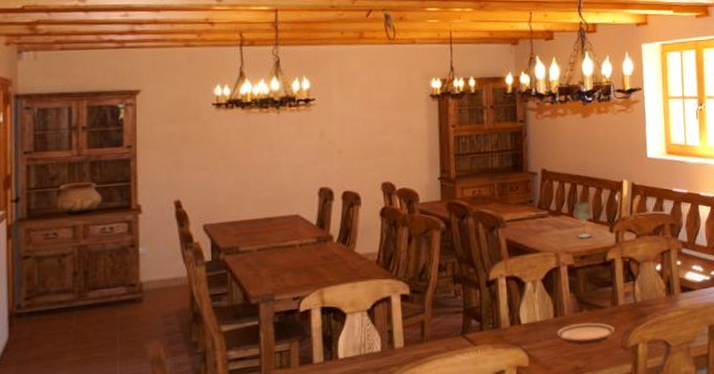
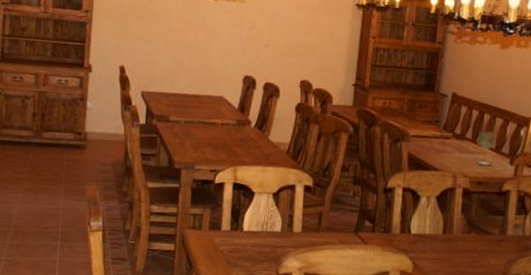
ceramic pot: present [55,182,102,215] -> none [23,36,61,65]
plate: present [557,322,615,344] -> none [443,243,499,265]

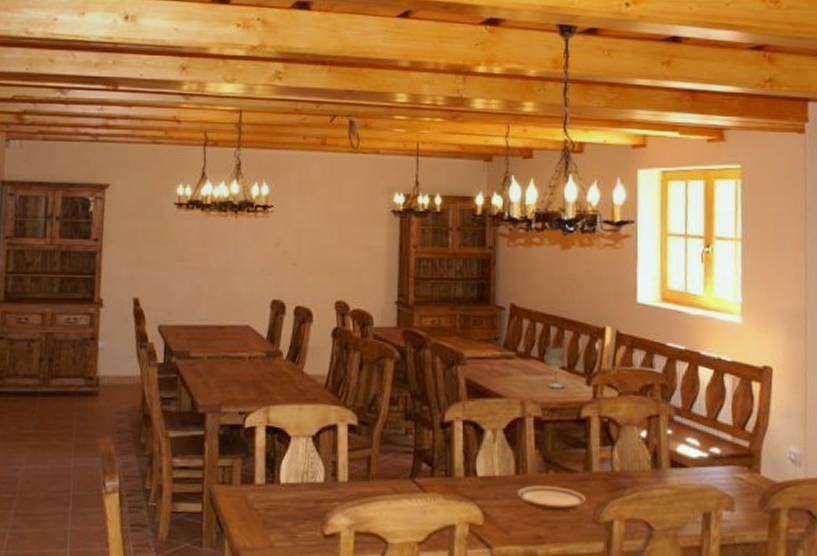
plate: none [443,243,499,265] -> present [518,485,586,511]

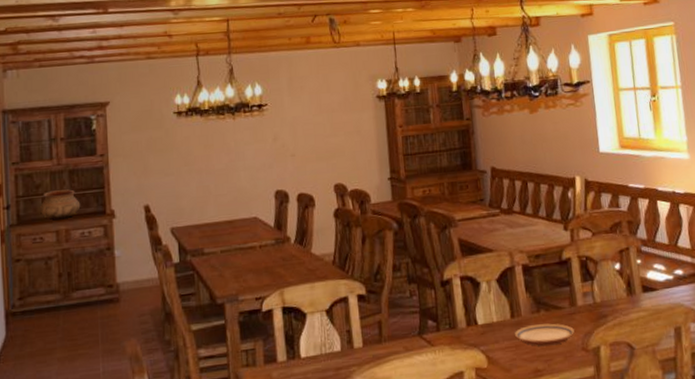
ceramic pot: none [28,271,69,302] -> present [40,189,81,221]
wine glass: present [545,345,567,389] -> none [525,199,546,238]

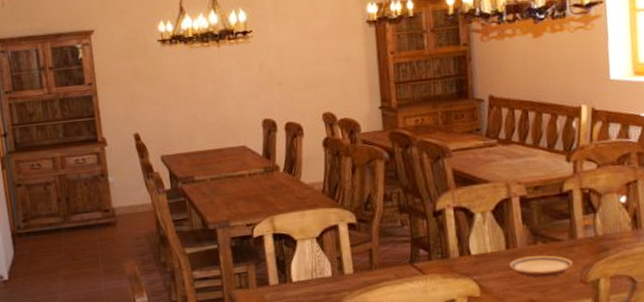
ceramic pot: present [40,189,81,221] -> none [35,118,73,148]

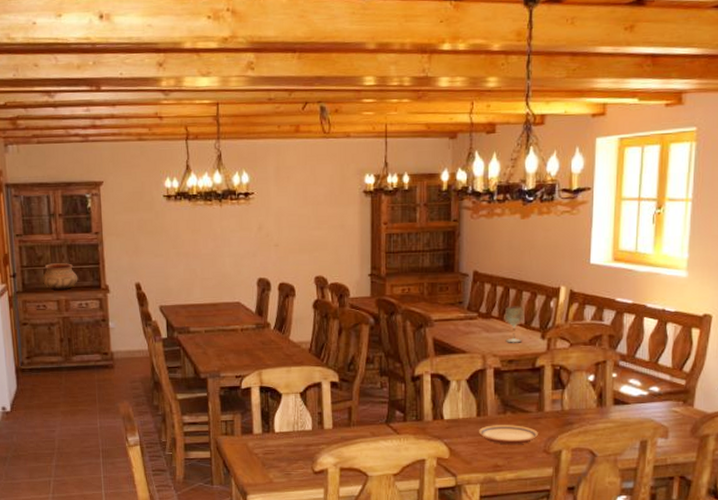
ceramic pot: none [35,118,73,148] -> present [42,263,78,291]
wine glass: none [525,129,547,169] -> present [504,306,525,343]

